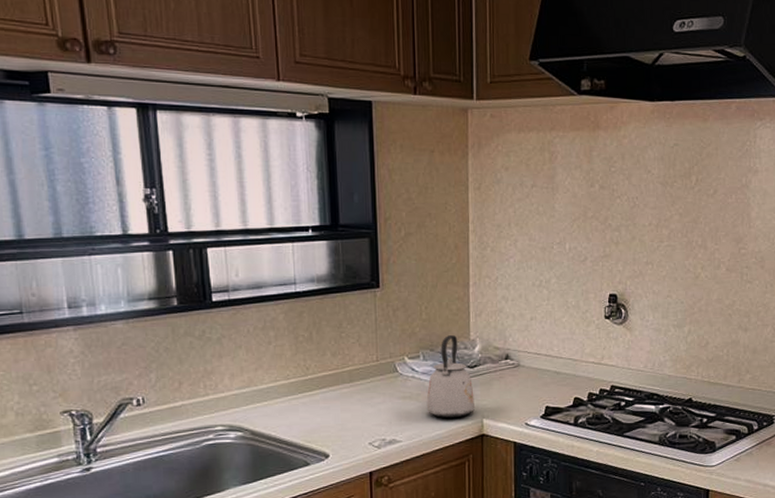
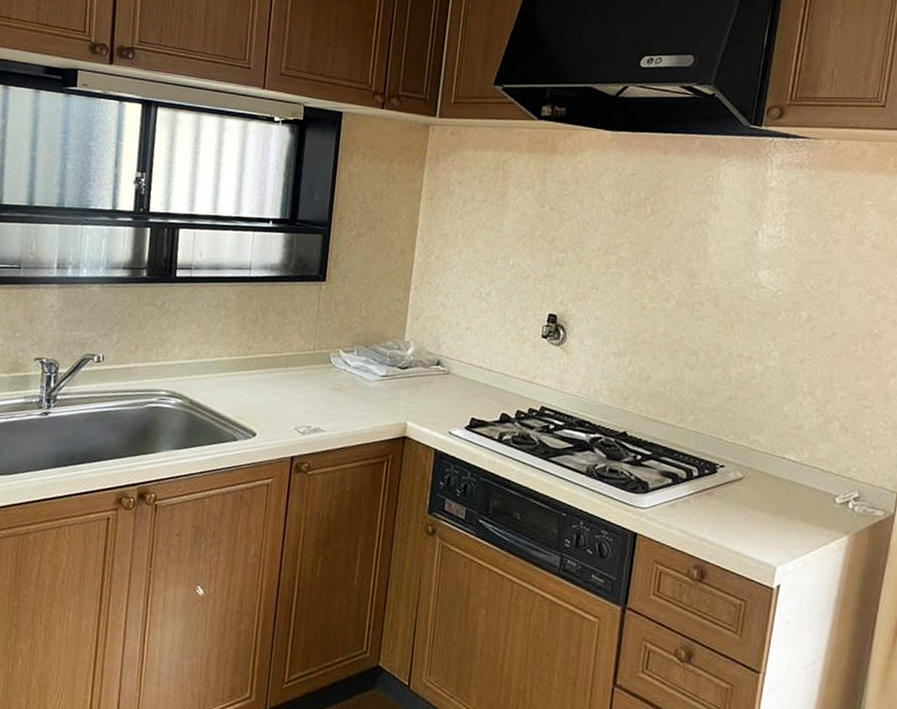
kettle: present [426,334,475,419] -> none [353,334,402,416]

